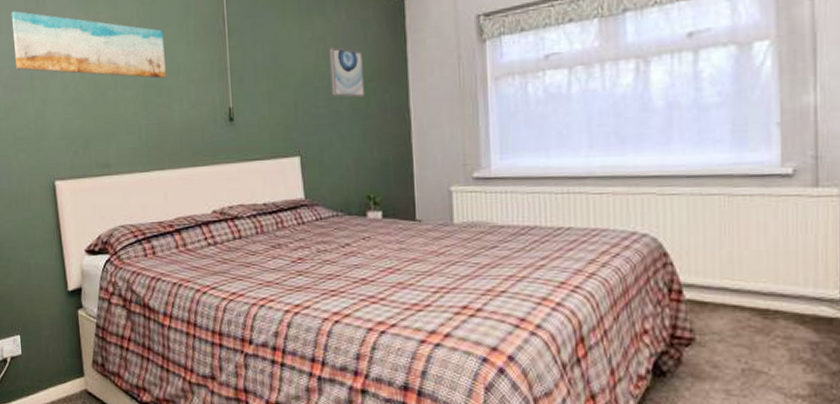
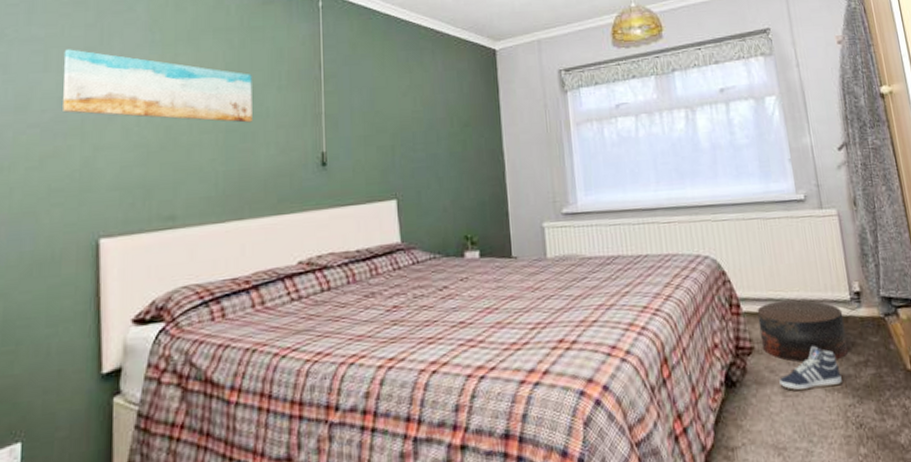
wall art: present [329,47,364,98] -> none [427,95,461,142]
stool: none [704,291,826,366] -> present [757,300,849,363]
sneaker: none [723,346,811,393] -> present [779,346,842,391]

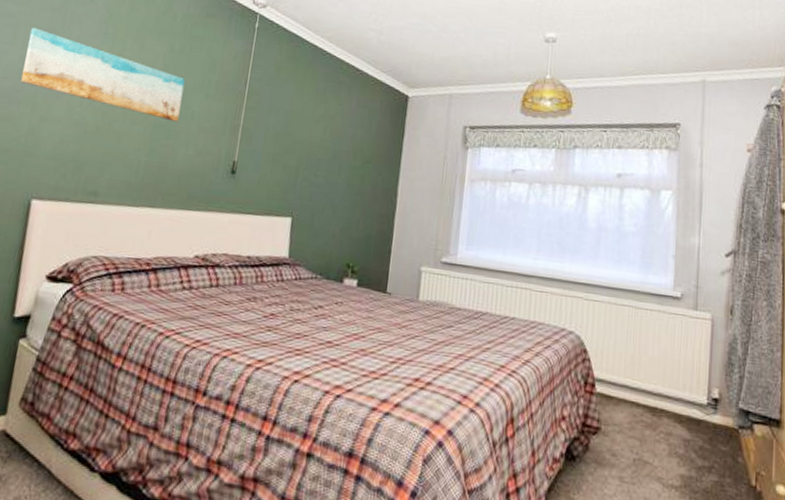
stool: present [757,300,849,363] -> none [608,389,697,460]
sneaker: present [779,346,842,391] -> none [619,440,682,484]

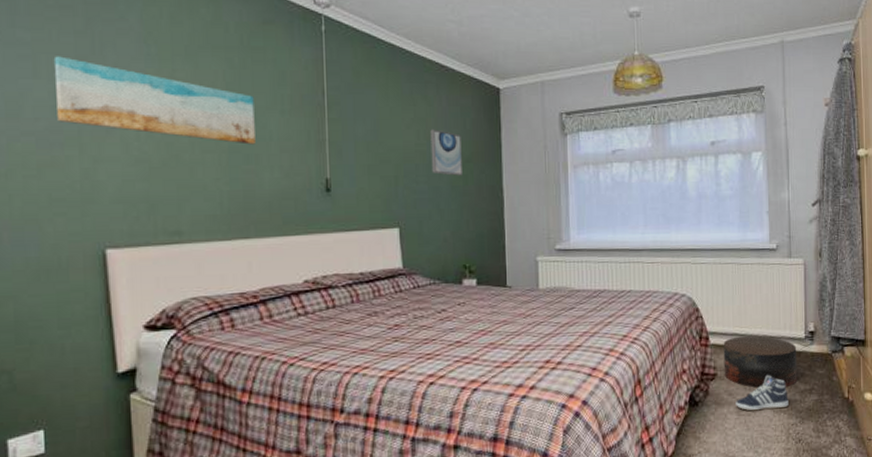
wall art: none [331,127,365,175] -> present [430,129,462,176]
stool: none [608,389,697,460] -> present [723,335,798,388]
sneaker: none [619,440,682,484] -> present [736,375,789,411]

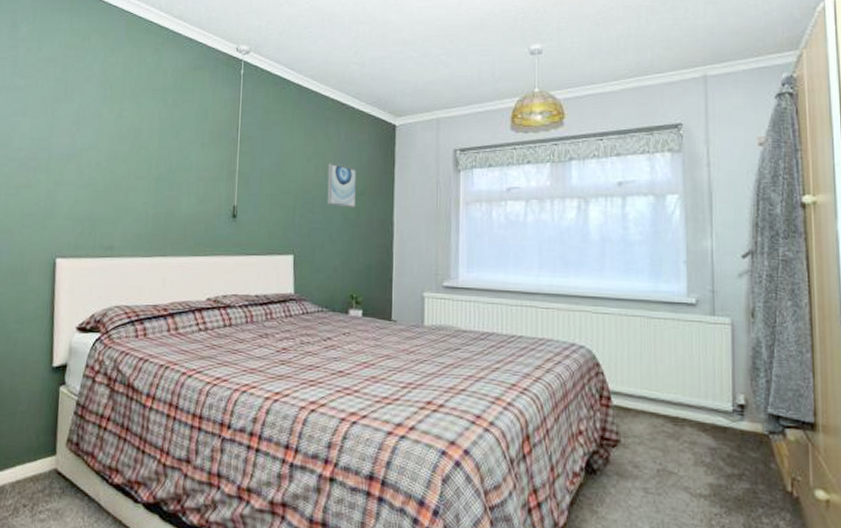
wall art: present [53,56,255,145] -> none [34,98,181,173]
stool: present [723,335,798,388] -> none [628,400,723,469]
sneaker: present [736,375,789,411] -> none [642,450,711,493]

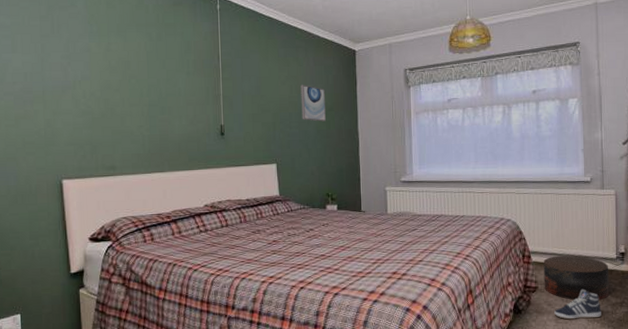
stool: none [628,400,723,469] -> present [543,255,609,301]
sneaker: none [642,450,711,493] -> present [554,289,601,320]

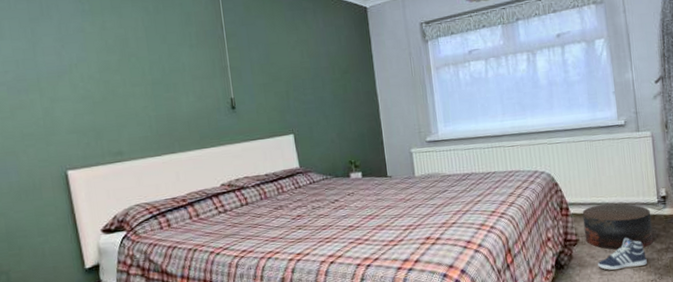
wall art: present [300,85,326,122] -> none [312,48,342,86]

